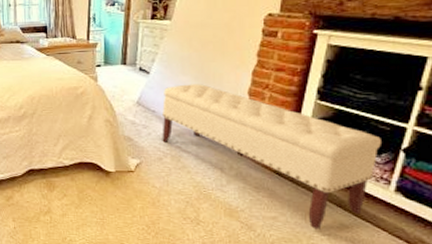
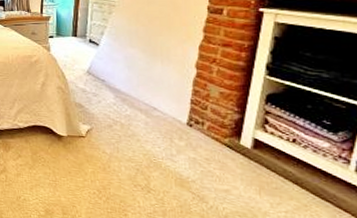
bench: present [162,84,381,230] -> none [111,56,337,206]

